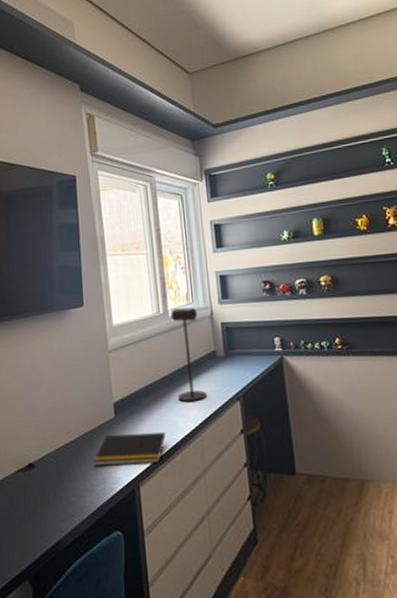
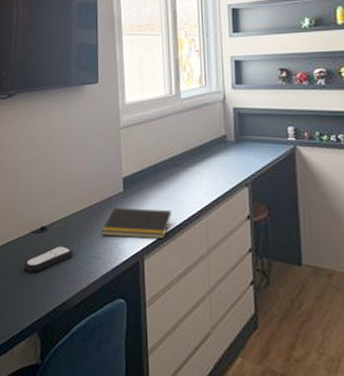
remote control: none [11,482,65,514] -> present [24,246,74,272]
desk lamp: present [170,307,207,402] -> none [182,91,214,184]

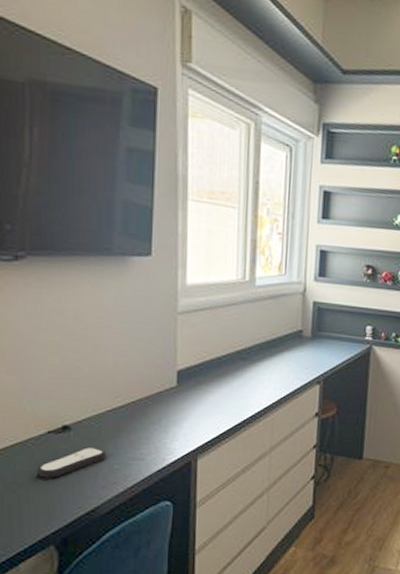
notepad: present [101,208,172,240] -> none [145,404,234,438]

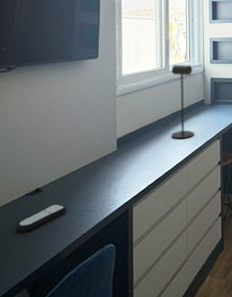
desk lamp: none [254,277,288,380] -> present [171,65,194,140]

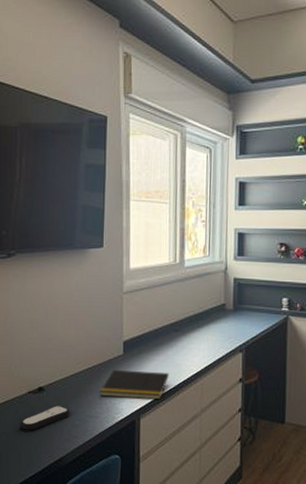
notepad: none [95,162,158,191] -> present [99,370,169,400]
desk lamp: present [171,65,194,140] -> none [185,260,212,349]

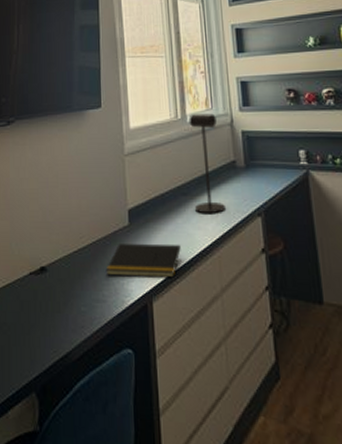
remote control: present [19,406,71,431] -> none [21,289,76,320]
desk lamp: none [185,260,212,349] -> present [189,113,225,214]

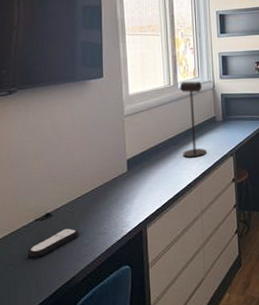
remote control: none [21,289,76,320] -> present [27,228,80,258]
notepad: present [105,243,181,278] -> none [106,182,171,213]

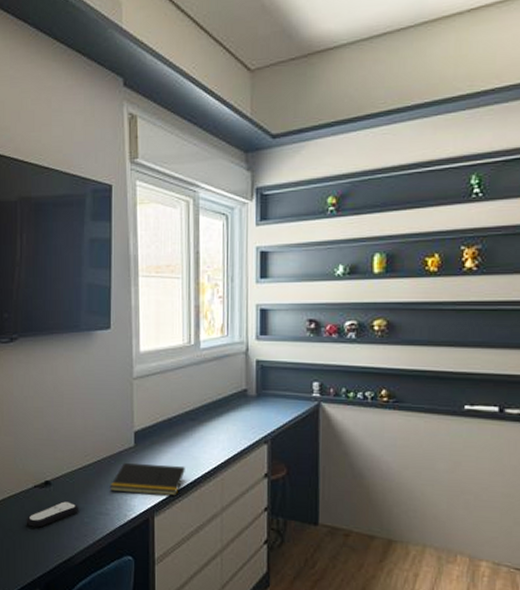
notepad: none [106,182,171,213] -> present [109,463,185,497]
desk lamp: present [179,81,206,158] -> none [202,340,232,440]

